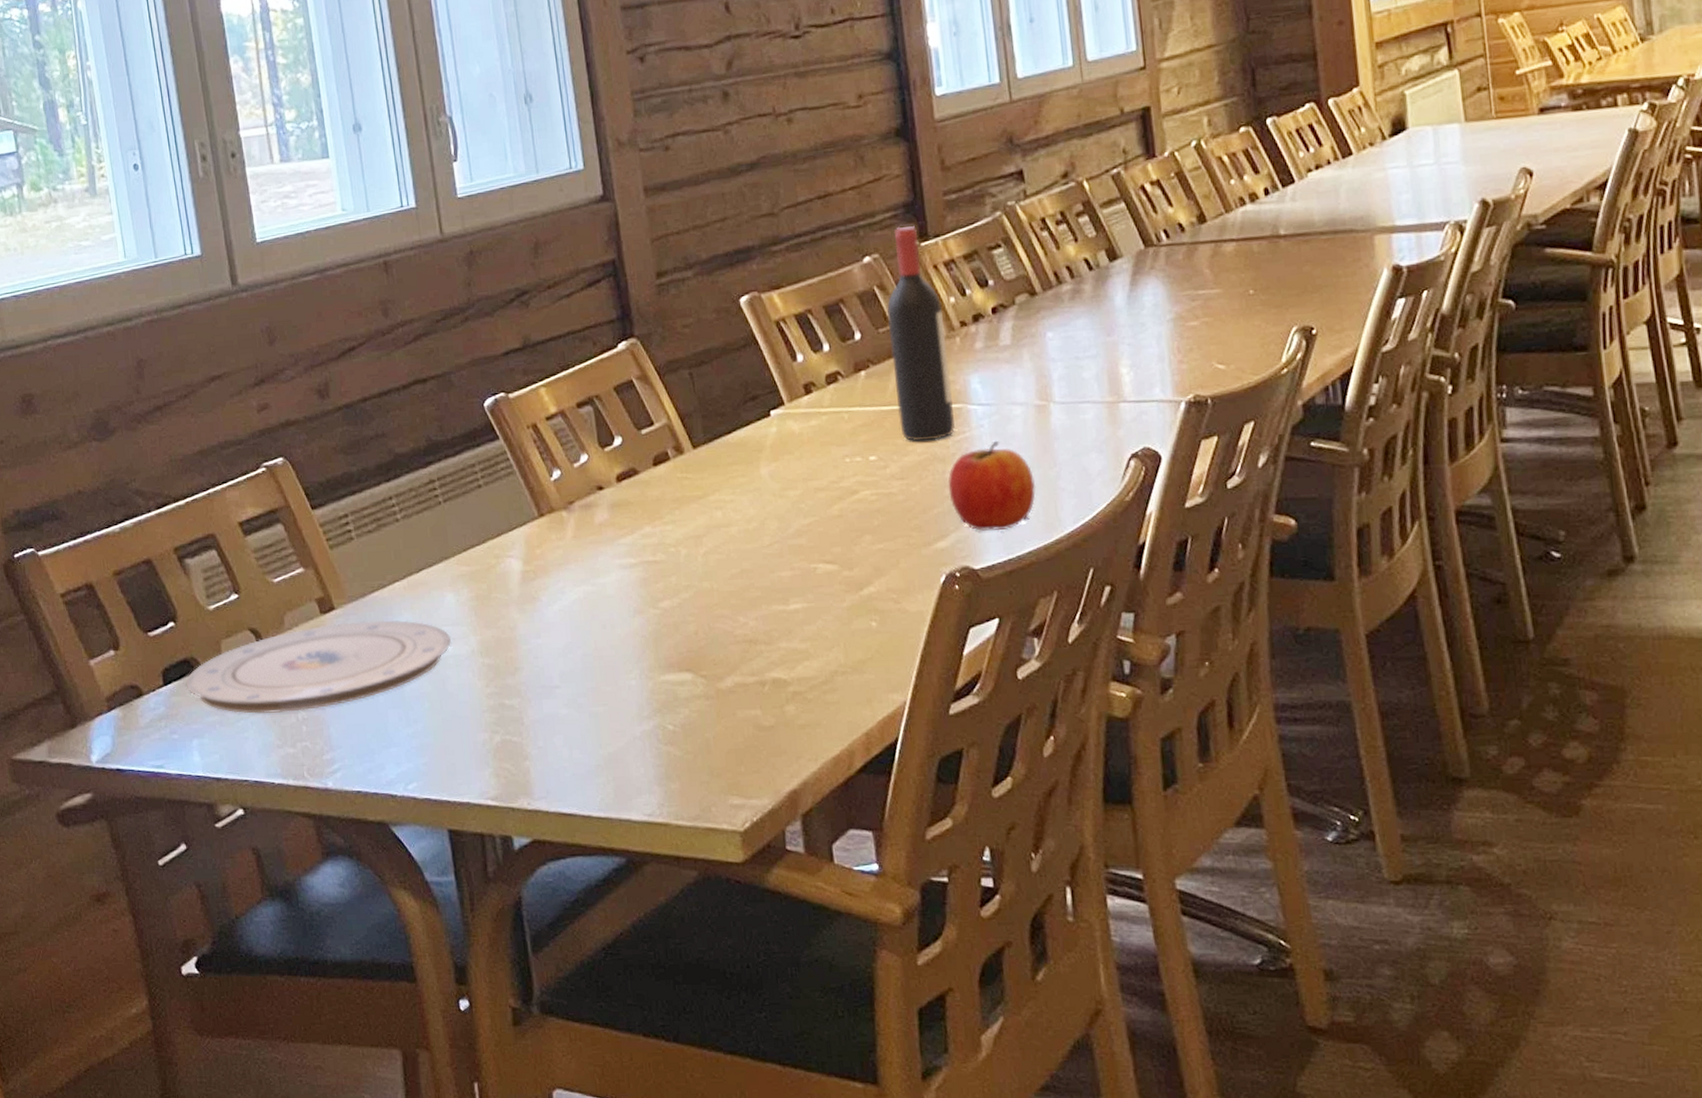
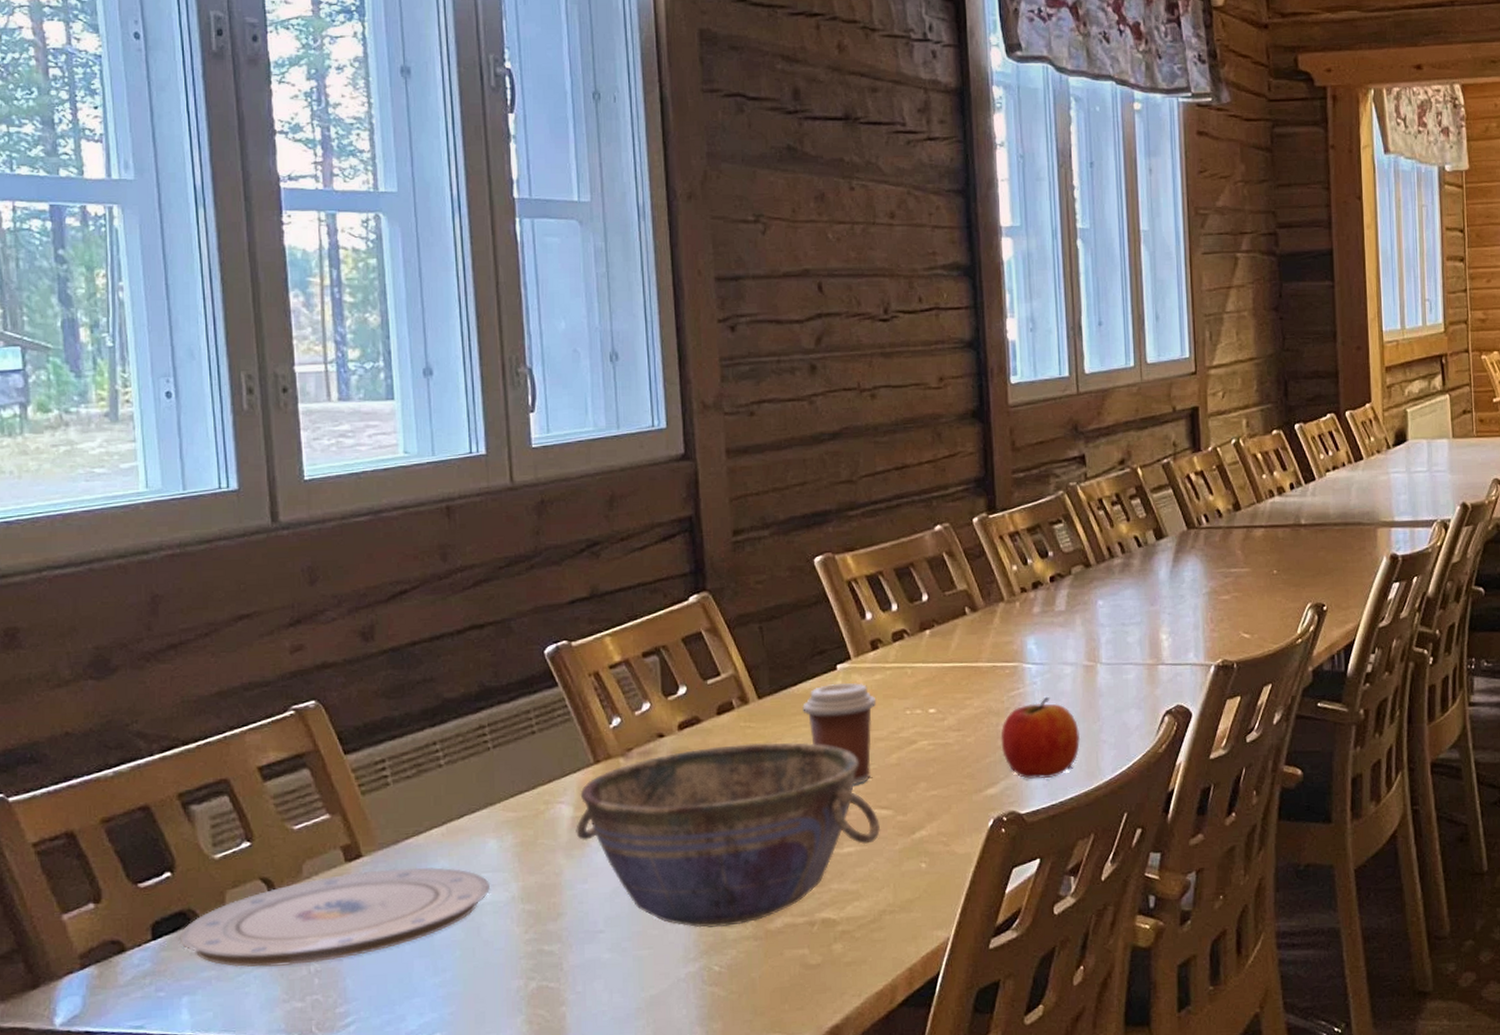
bowl: none [526,493,827,686] -> present [576,742,881,928]
coffee cup: none [738,429,814,538] -> present [802,683,877,784]
wine bottle: present [886,226,955,441] -> none [953,499,1010,696]

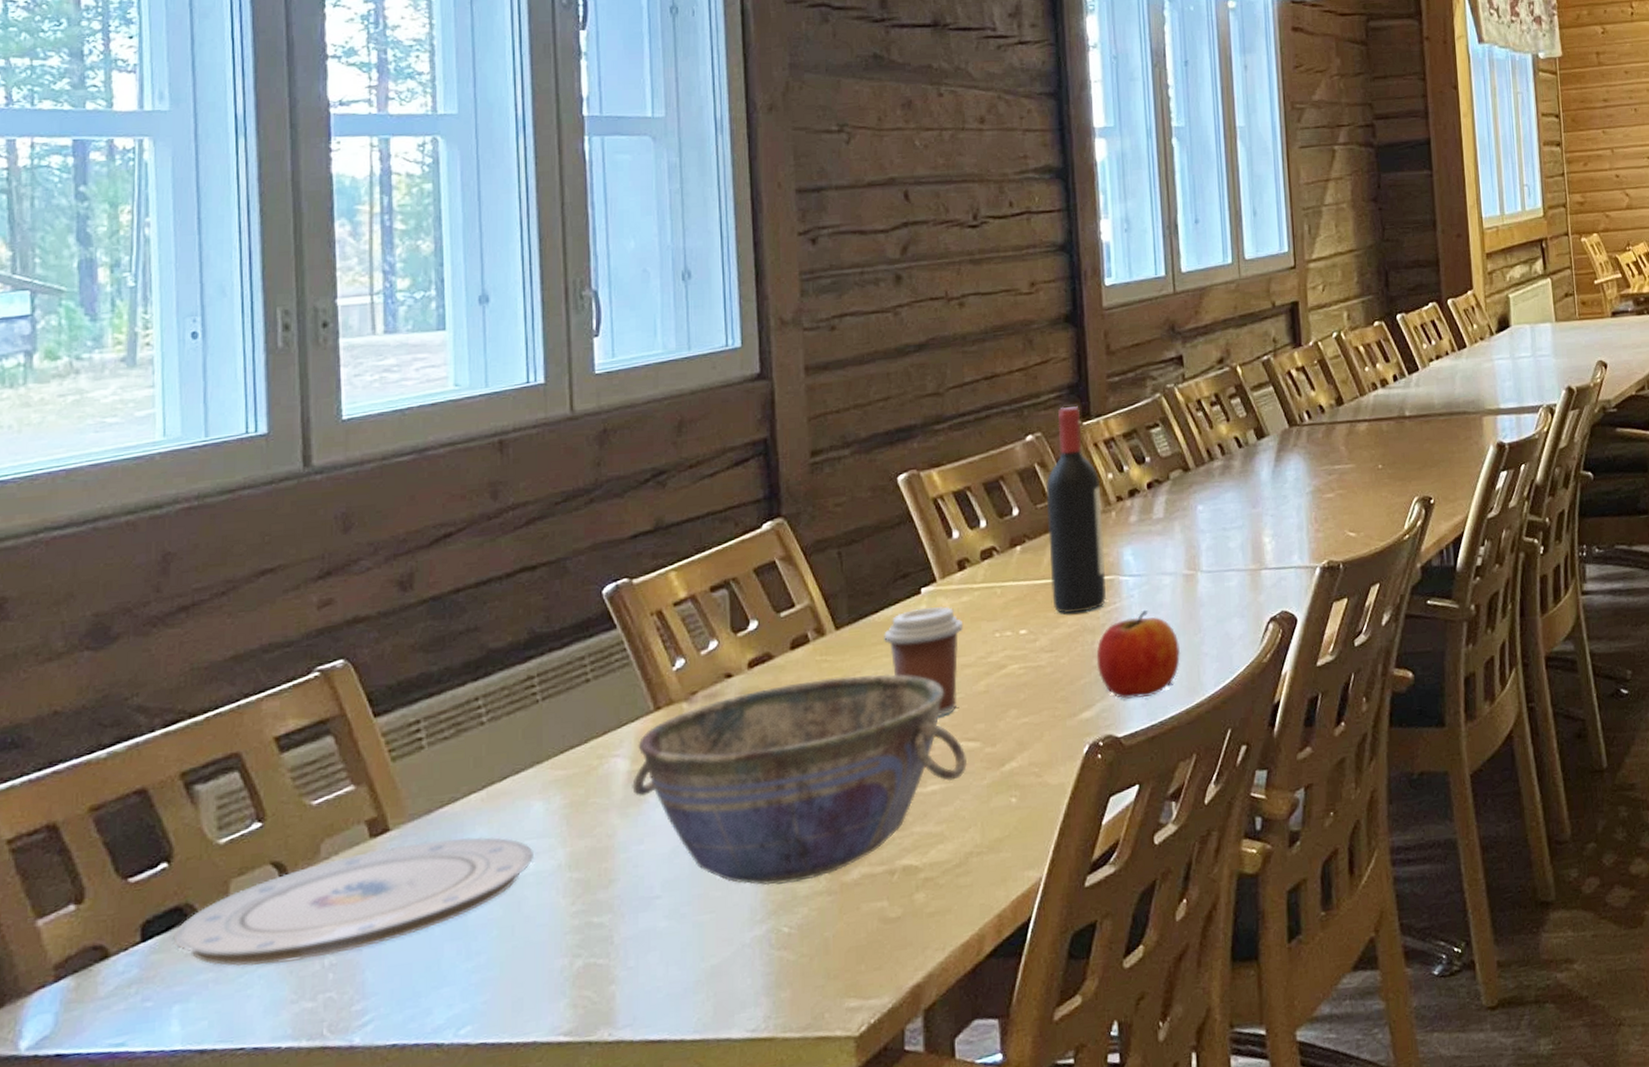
wine bottle: none [953,499,1010,696] -> present [1045,406,1106,613]

